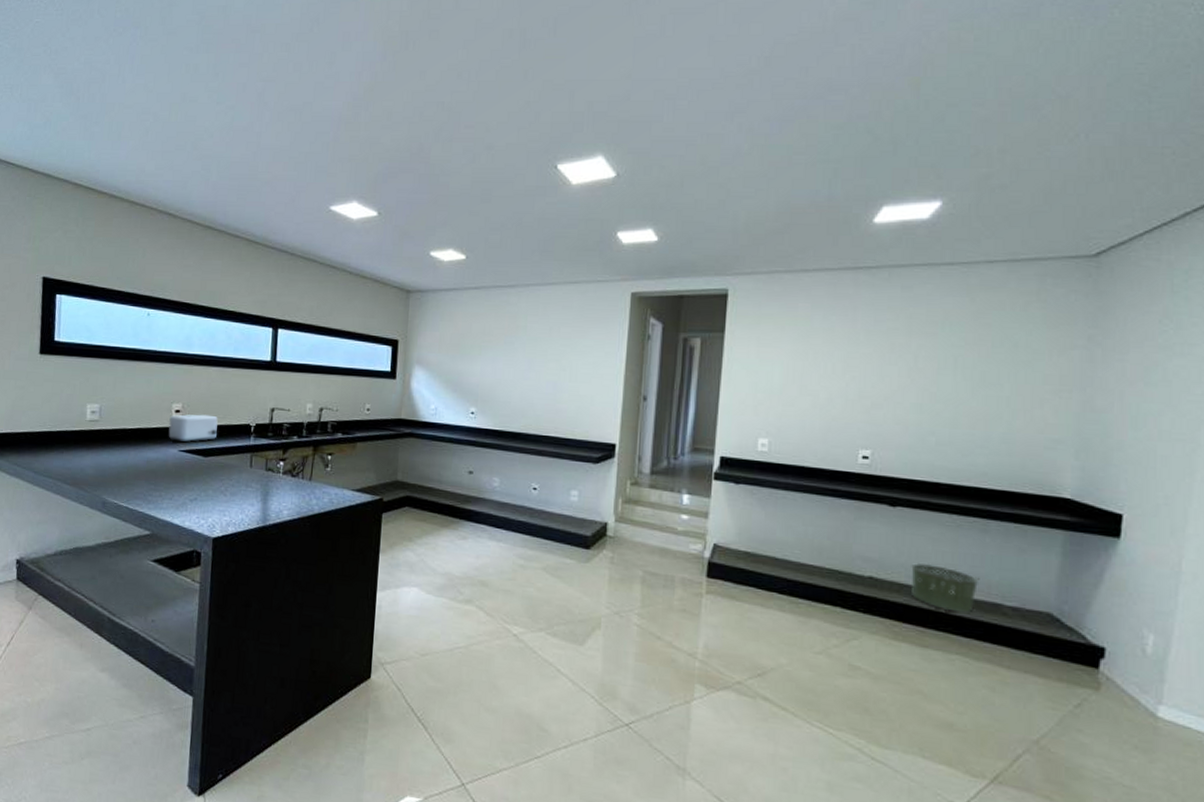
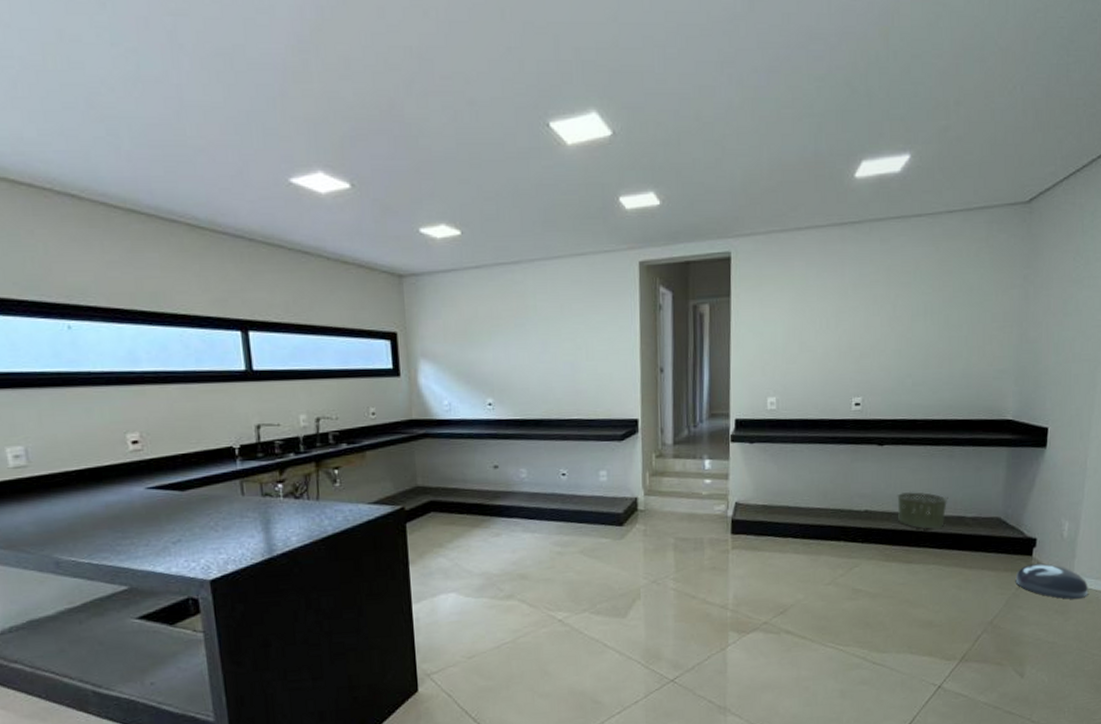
toaster: present [168,414,218,443] -> none [125,441,192,479]
pet bowl: none [1073,679,1186,738] -> present [1015,563,1089,599]

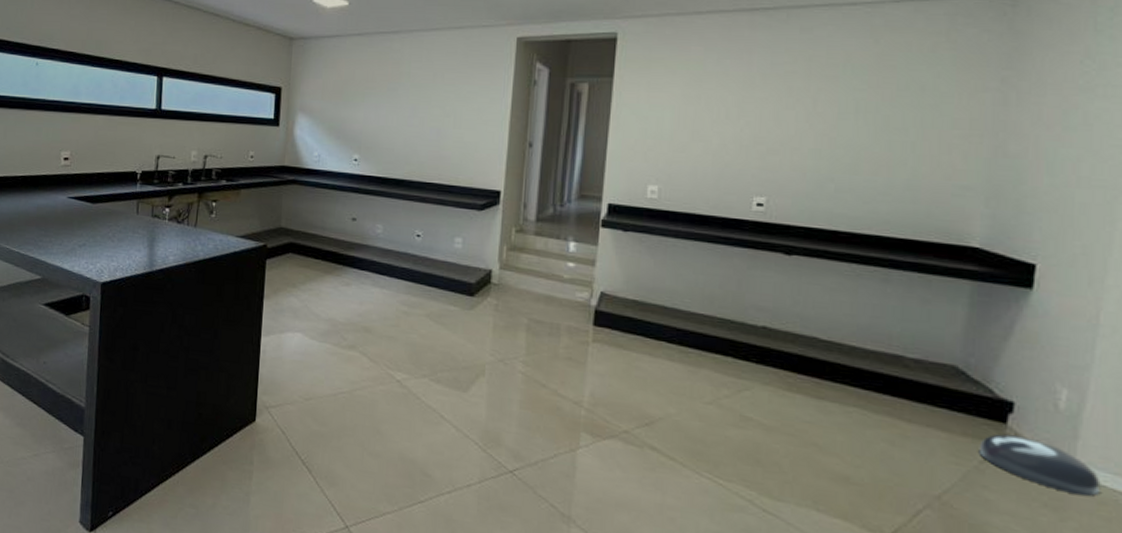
basket: present [897,491,948,530] -> none [807,312,880,364]

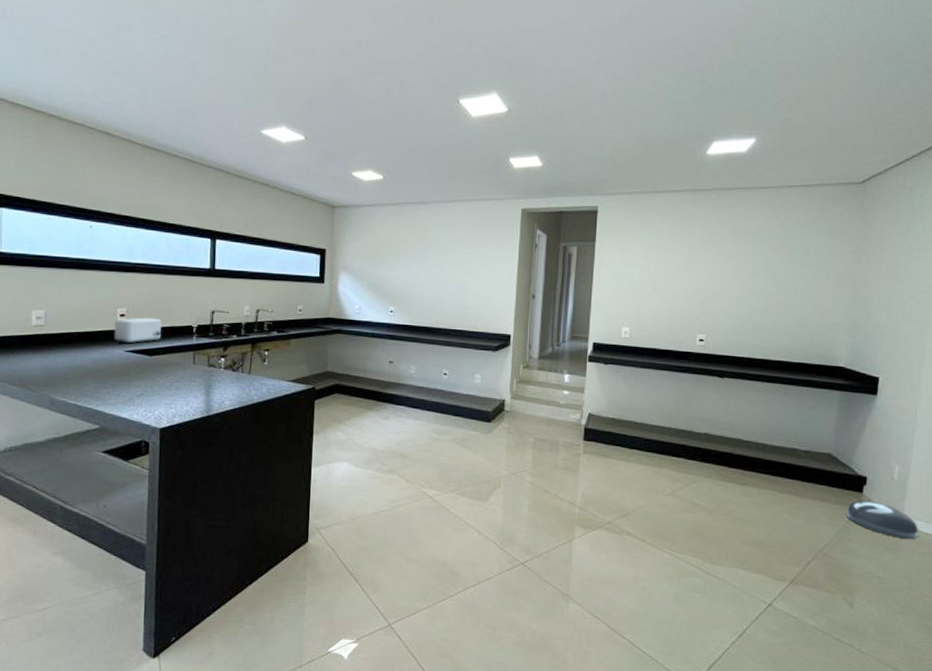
toaster: none [57,161,105,190] -> present [114,317,161,344]

